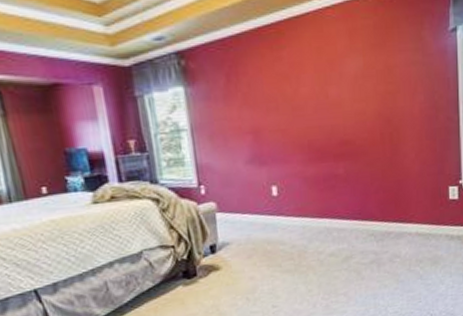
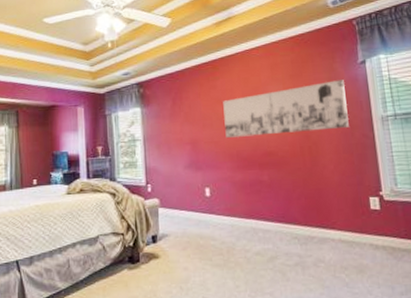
wall art: none [290,51,434,125] -> present [223,80,349,138]

